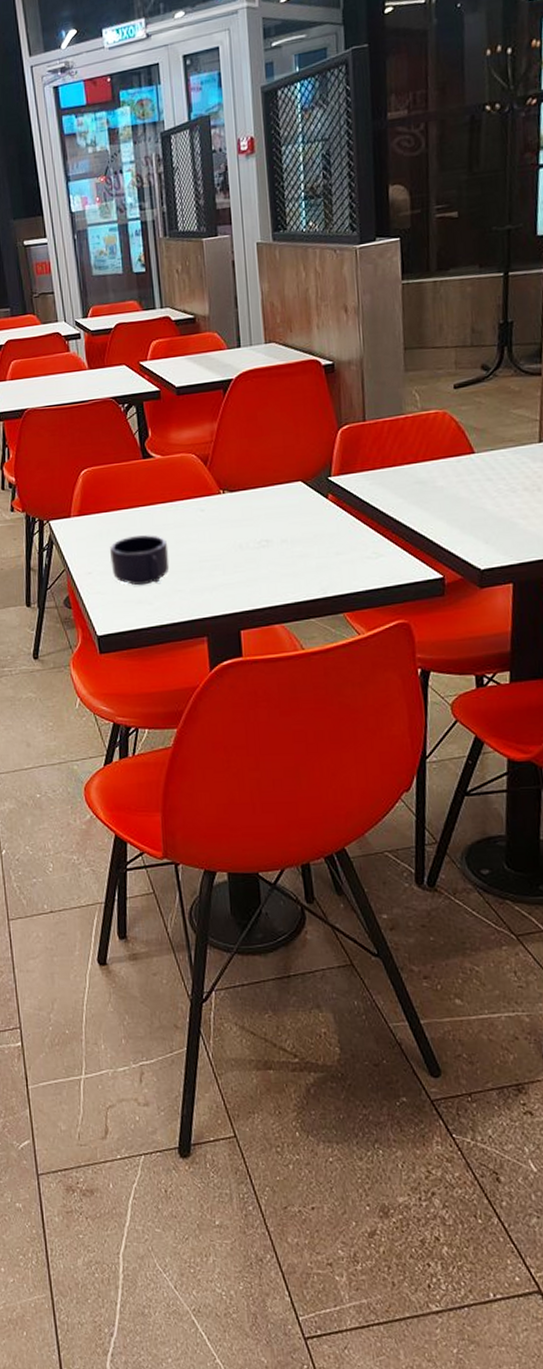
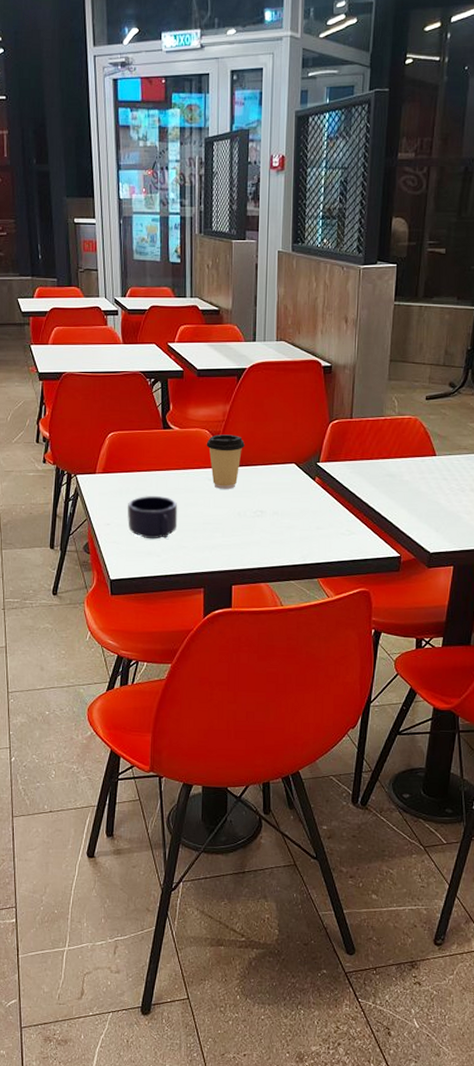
coffee cup: none [194,456,240,520] -> present [206,434,245,489]

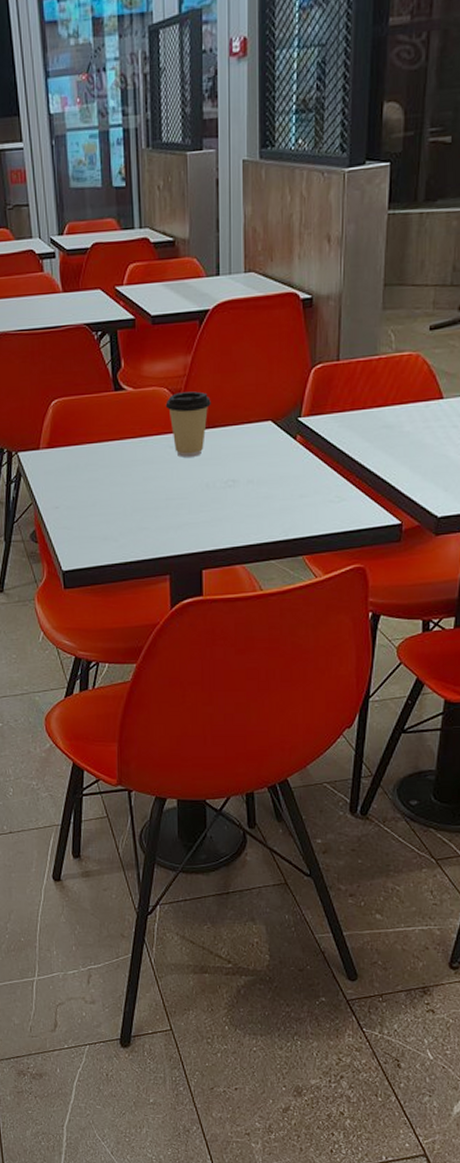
mug: present [128,496,178,540] -> none [78,470,136,522]

